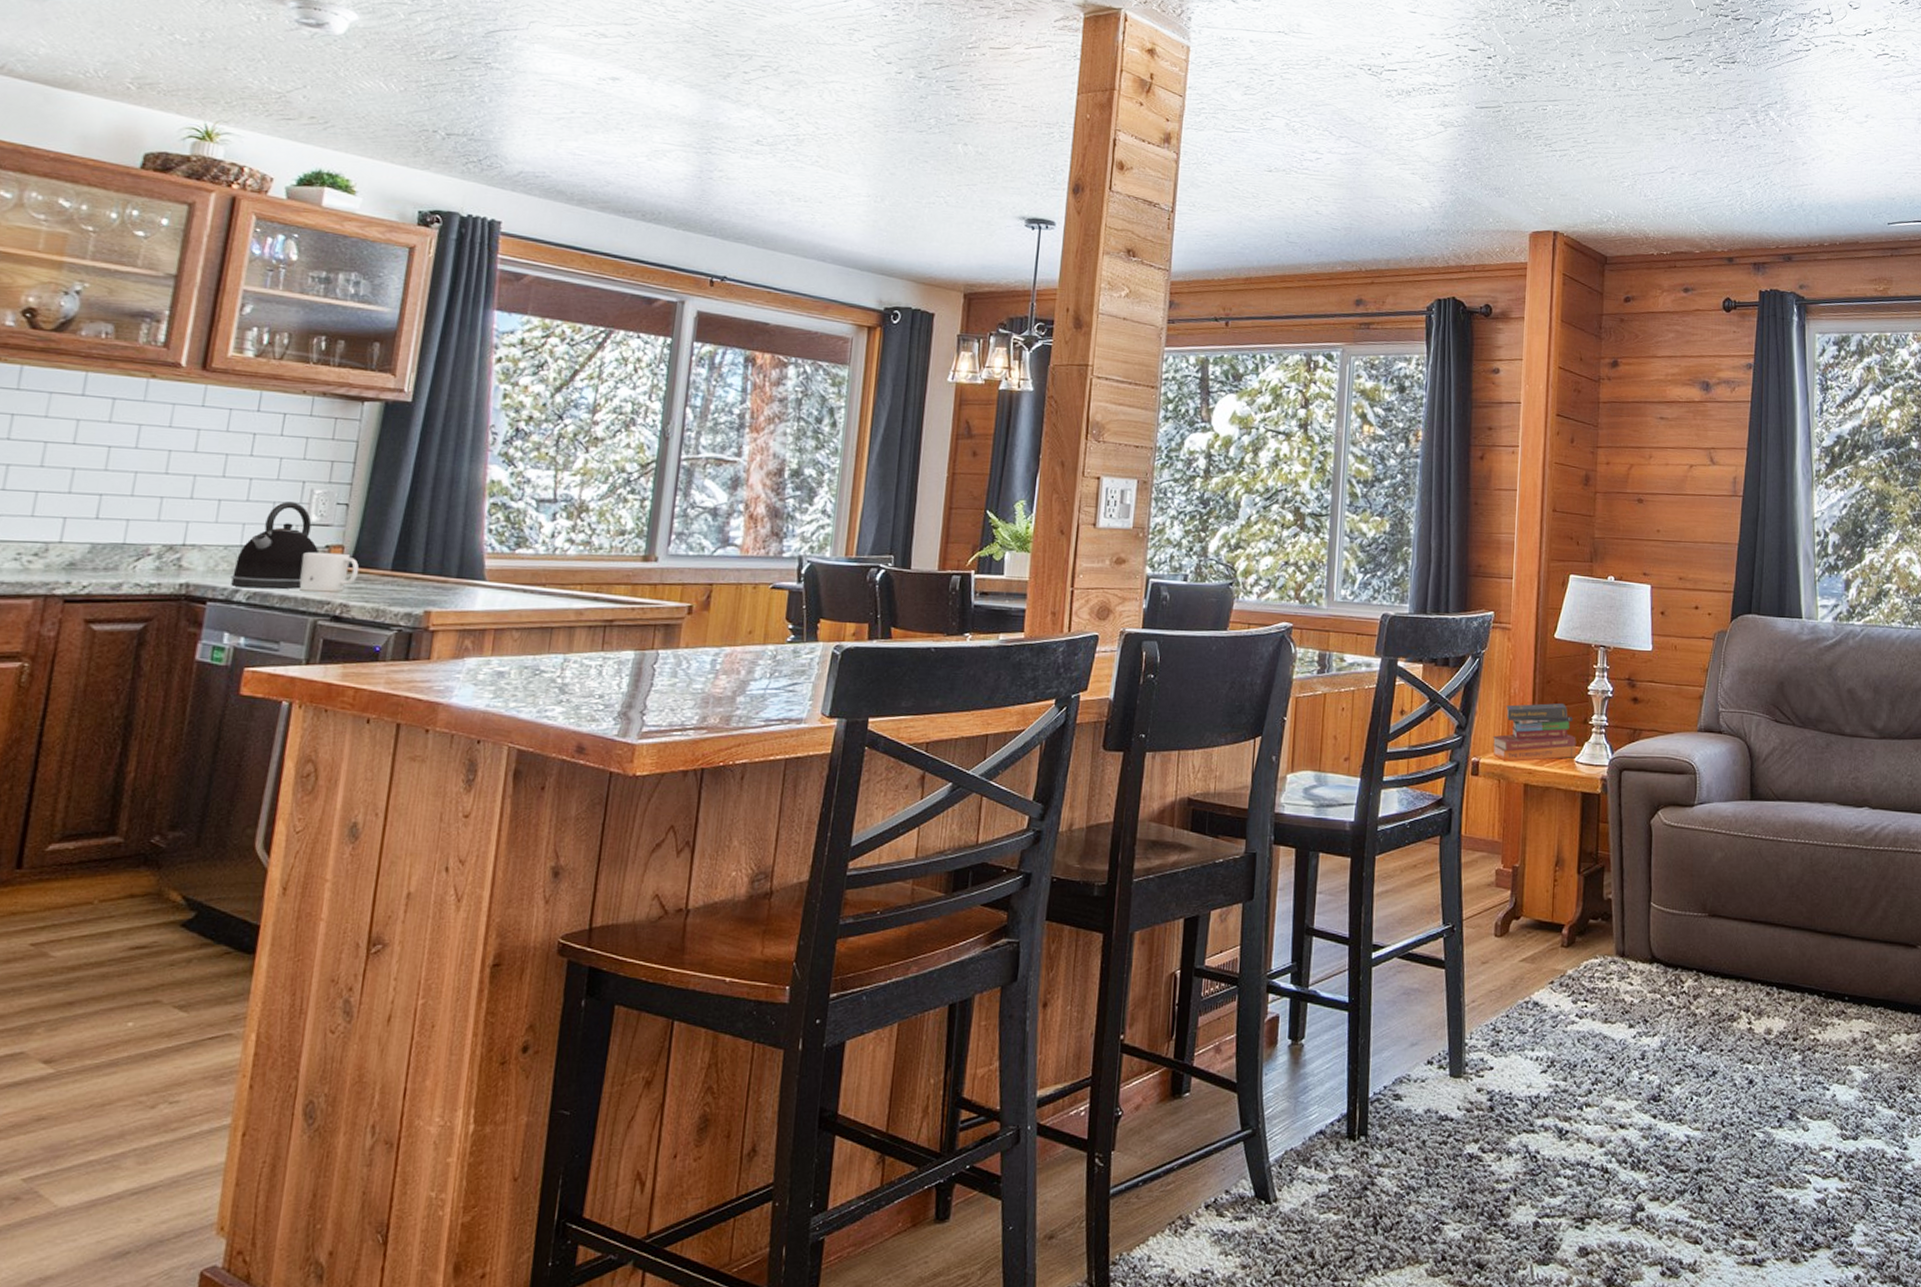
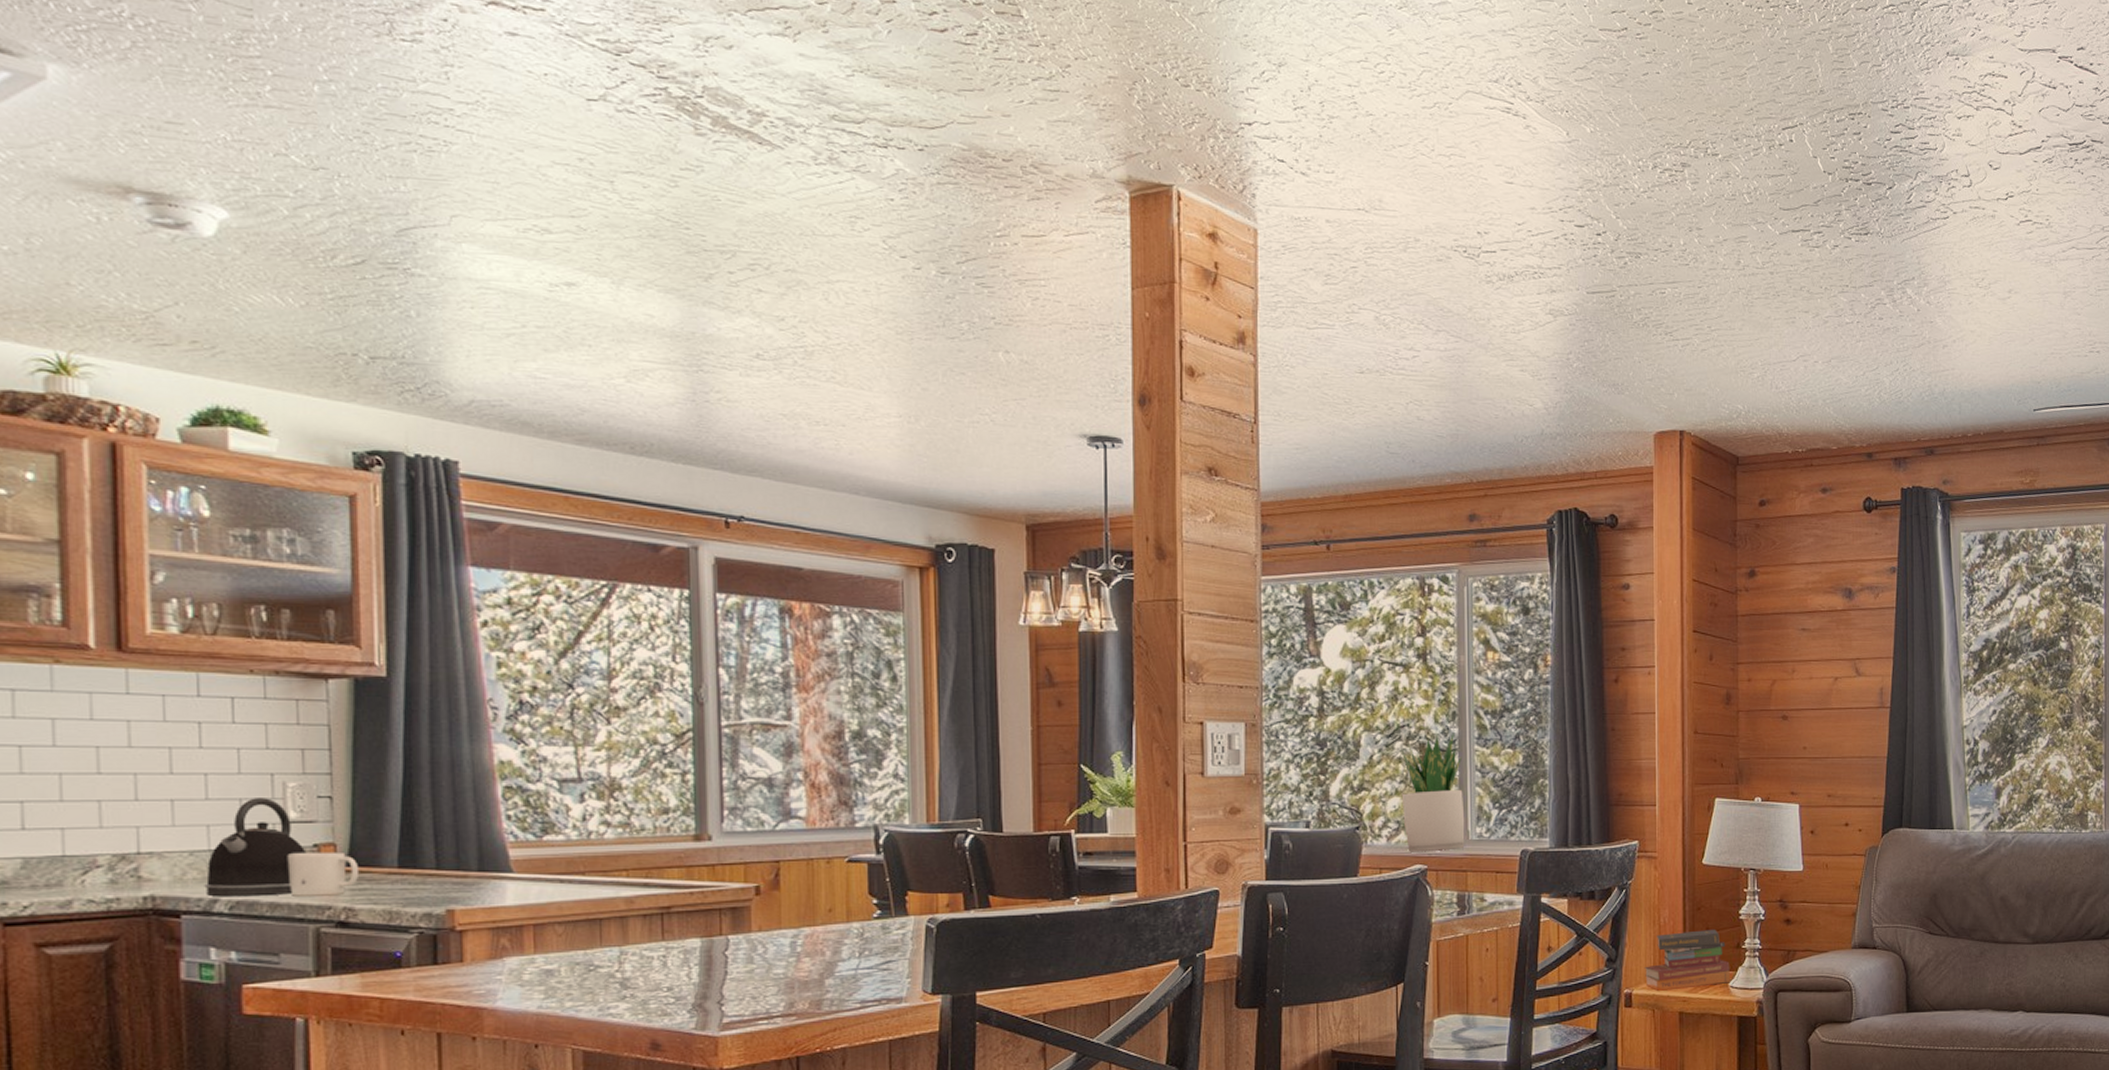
planter: none [1274,498,1332,611] -> present [1401,732,1465,852]

